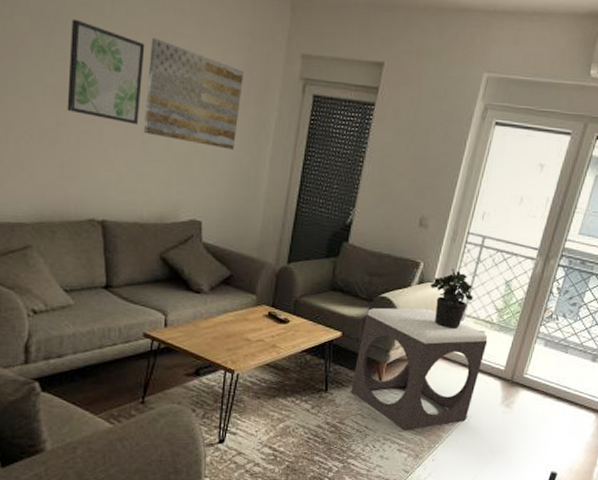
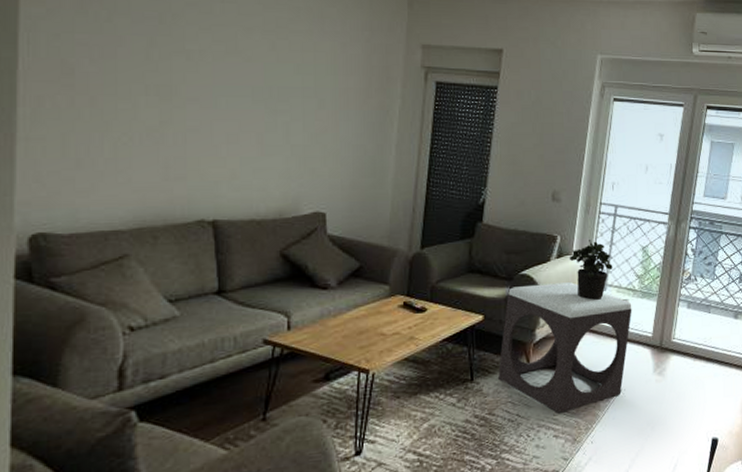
wall art: present [67,19,145,125] -> none [172,19,259,120]
wall art: present [143,37,243,150] -> none [258,34,364,139]

